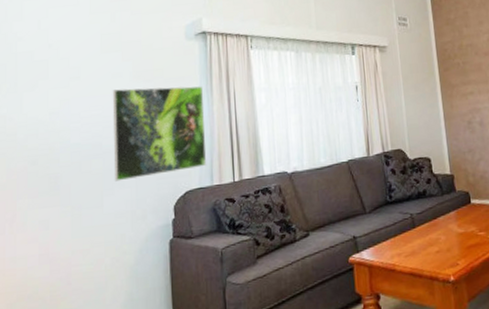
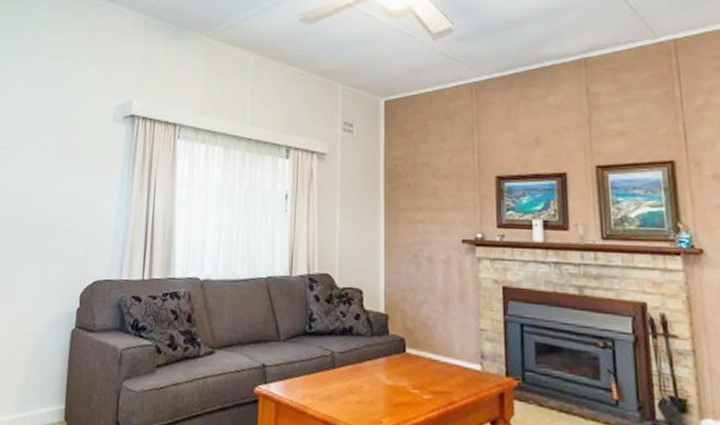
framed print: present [112,86,207,182] -> none [28,165,125,260]

